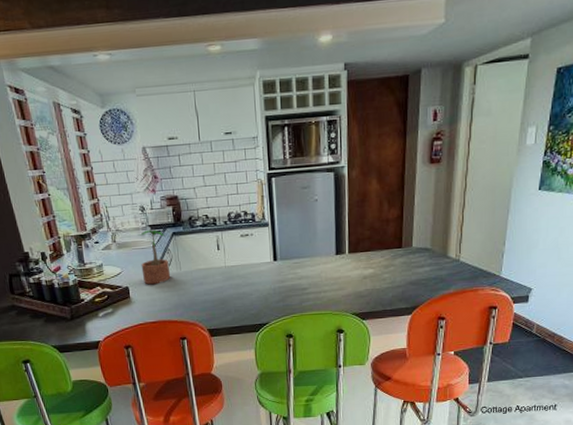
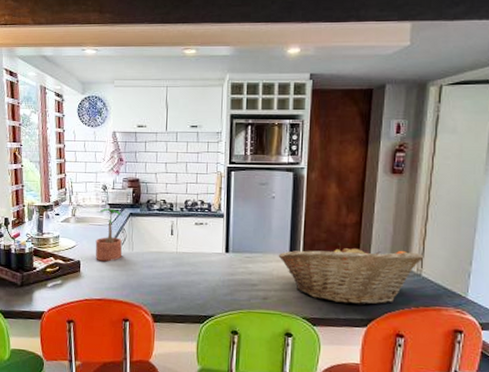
fruit basket: none [325,238,462,296] -> present [278,243,424,306]

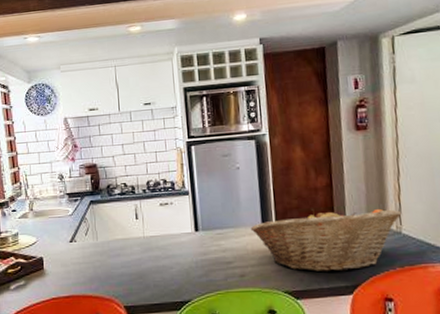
potted plant: present [95,208,123,262] -> none [55,198,87,256]

